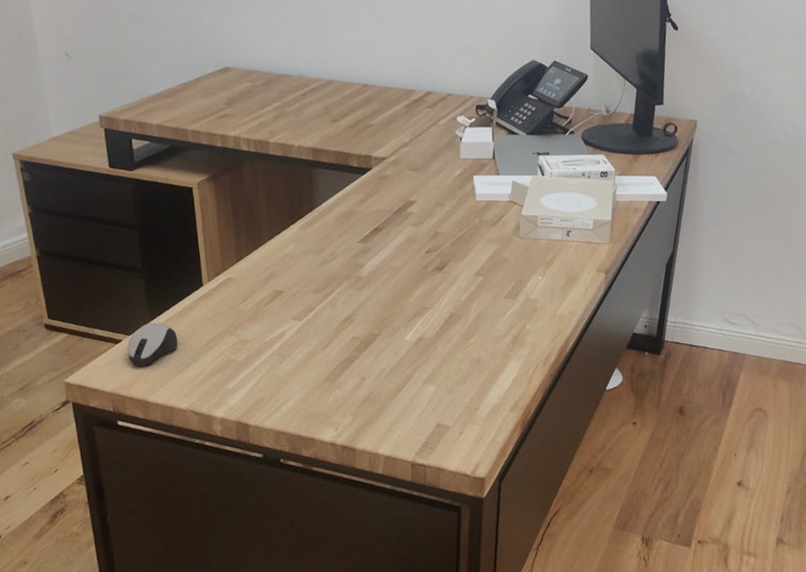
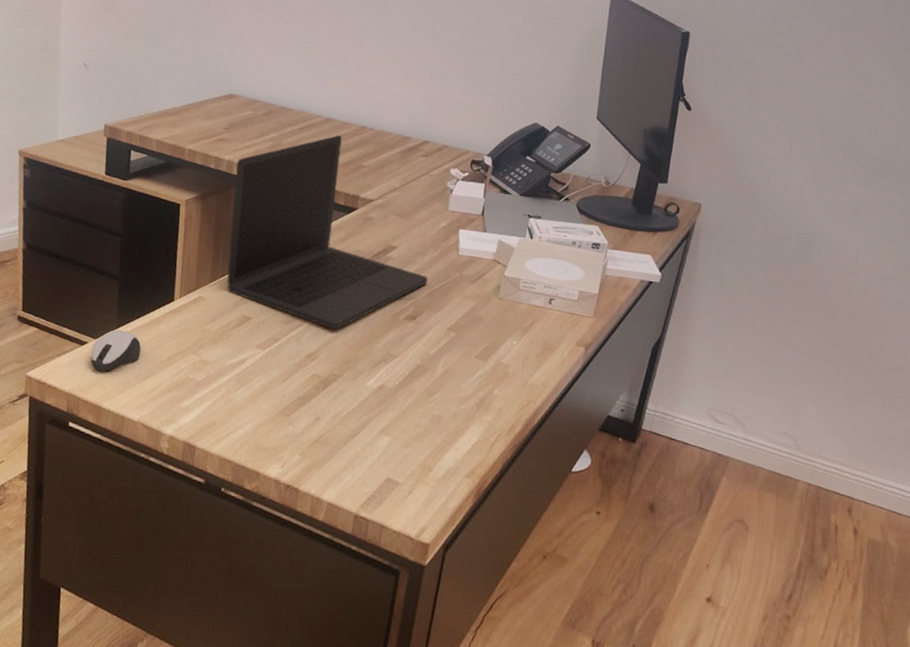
laptop: none [244,96,449,291] -> present [227,134,428,330]

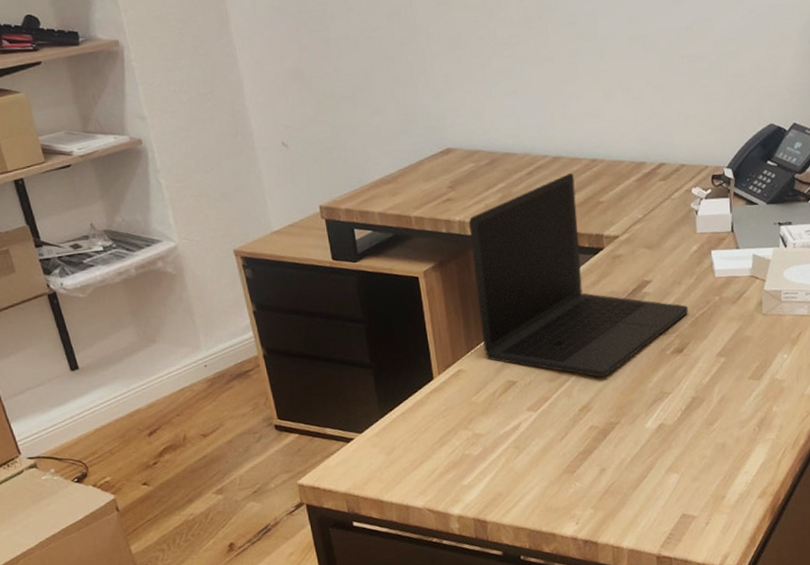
computer mouse: present [91,329,141,372] -> none [359,419,411,465]

